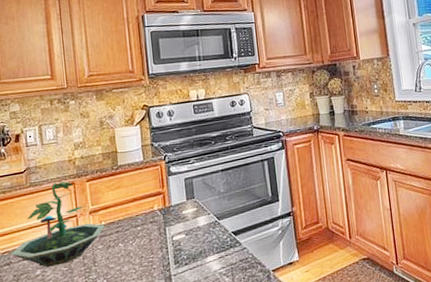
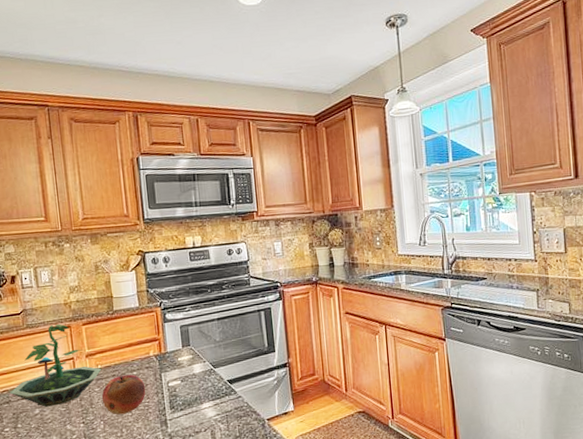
fruit: none [105,229,150,273] -> present [101,374,146,415]

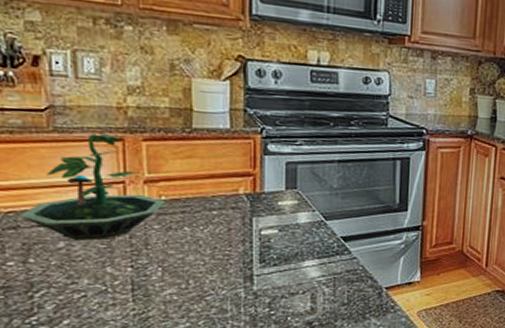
fruit: present [101,374,146,415] -> none [162,213,228,262]

